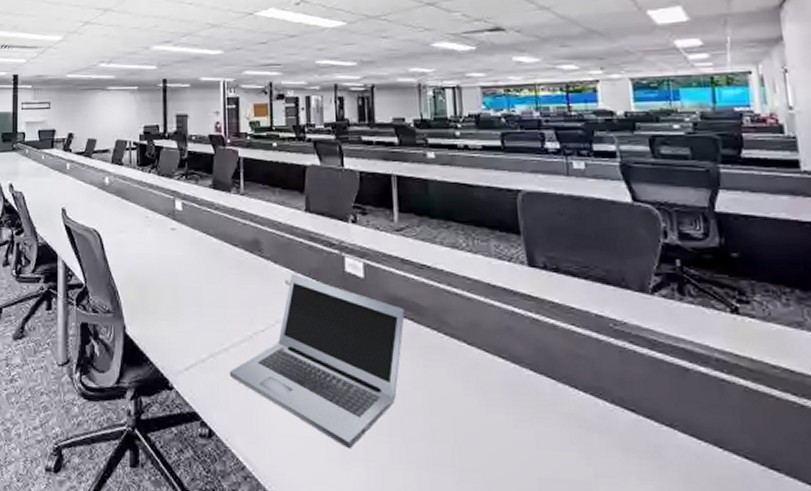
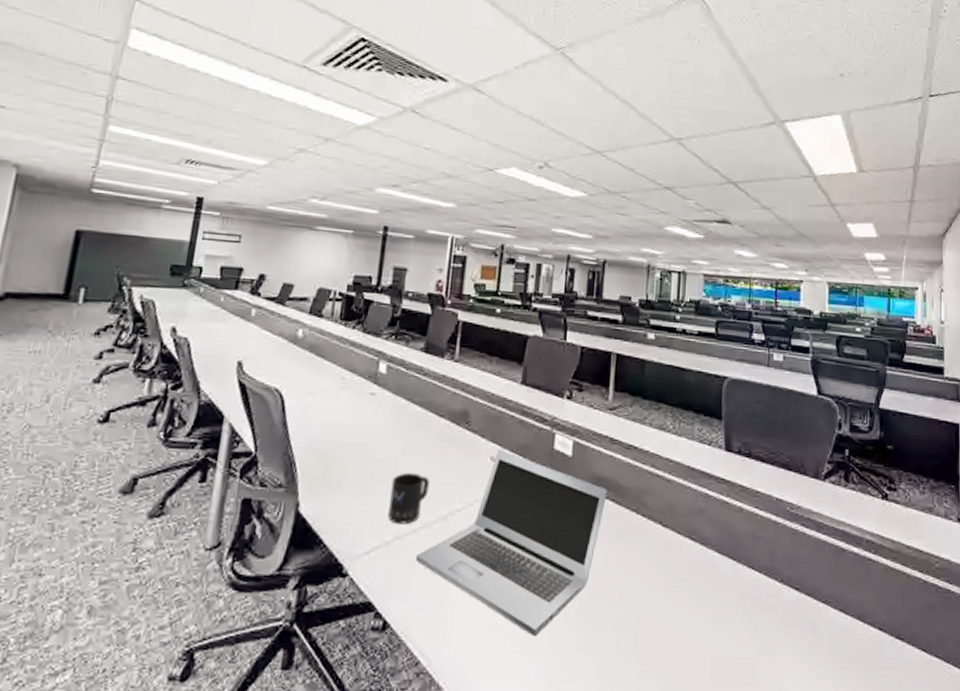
mug: none [200,297,233,344] -> present [388,472,430,525]

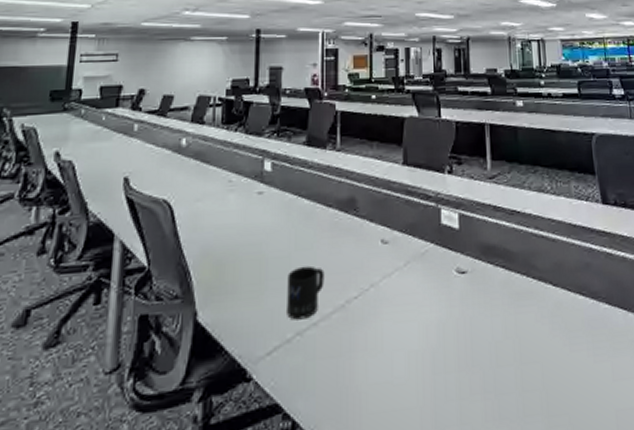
laptop: present [415,449,609,637] -> none [318,231,498,416]

